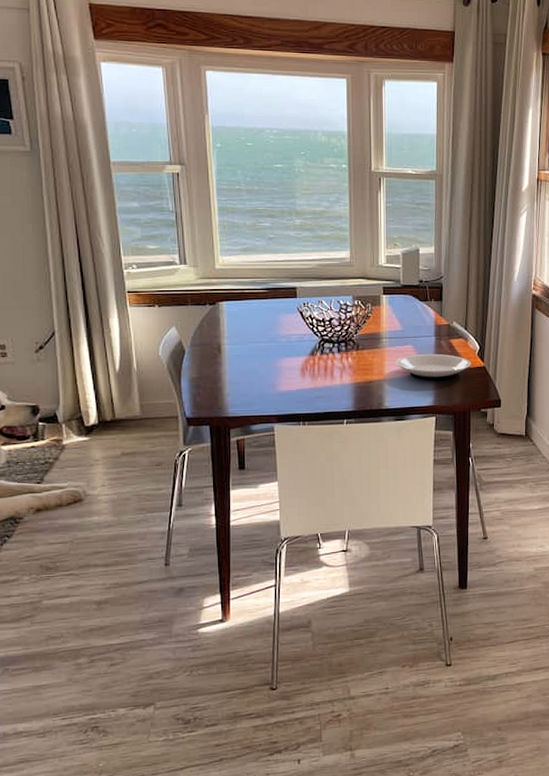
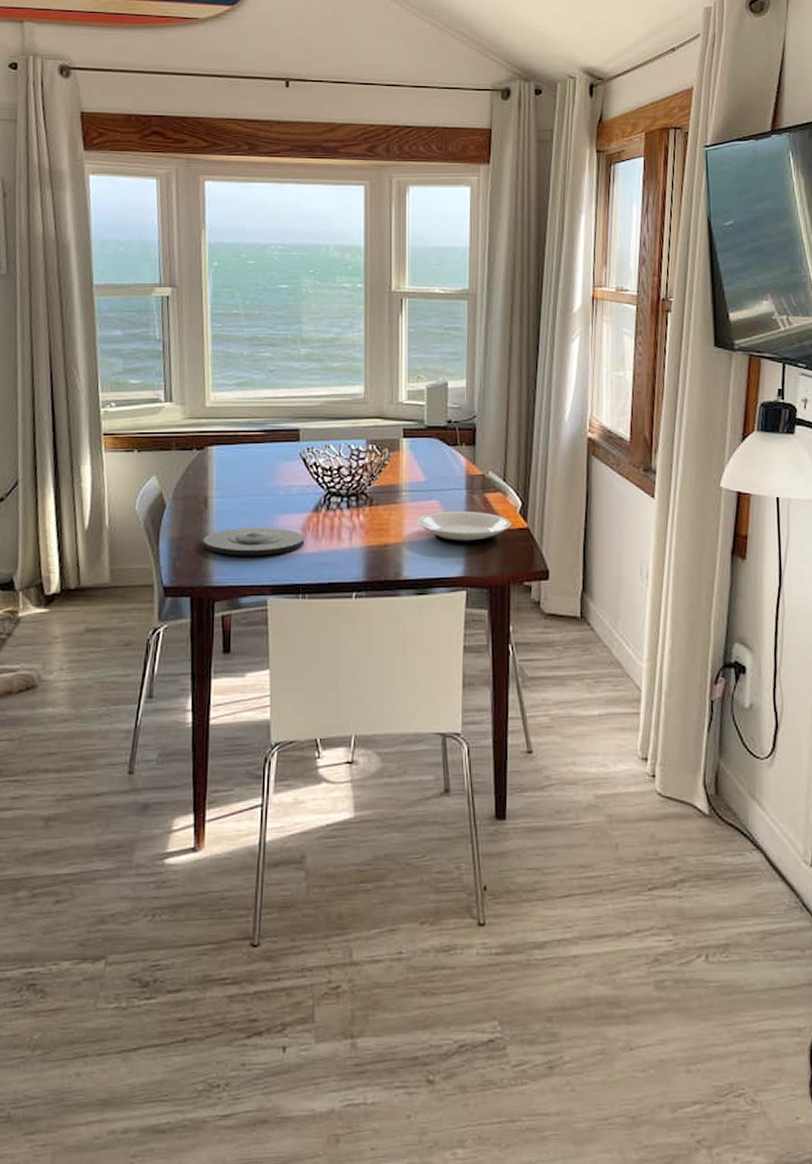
plate: none [218,369,304,392] -> present [203,528,305,556]

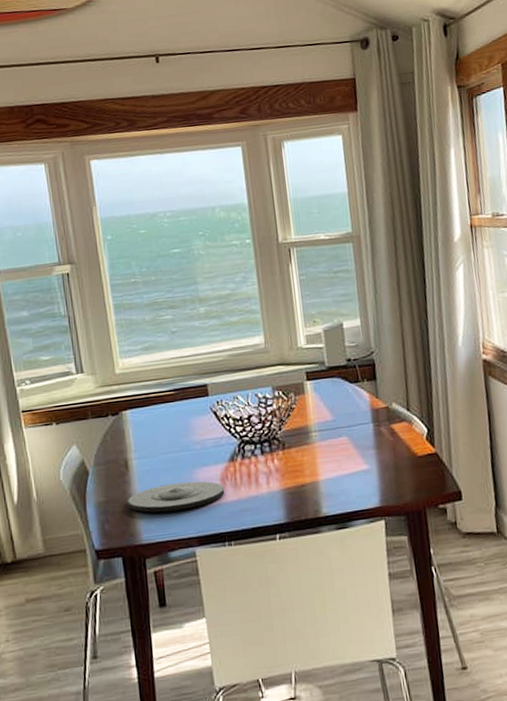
plate: present [417,510,511,544] -> none [330,442,420,476]

